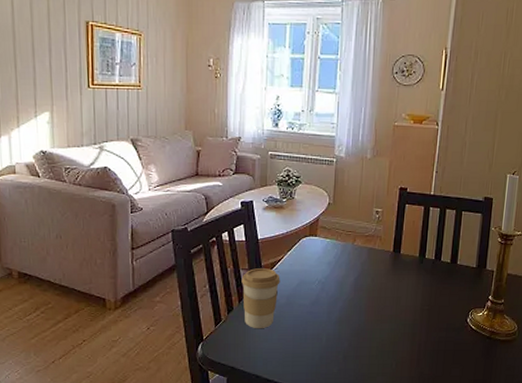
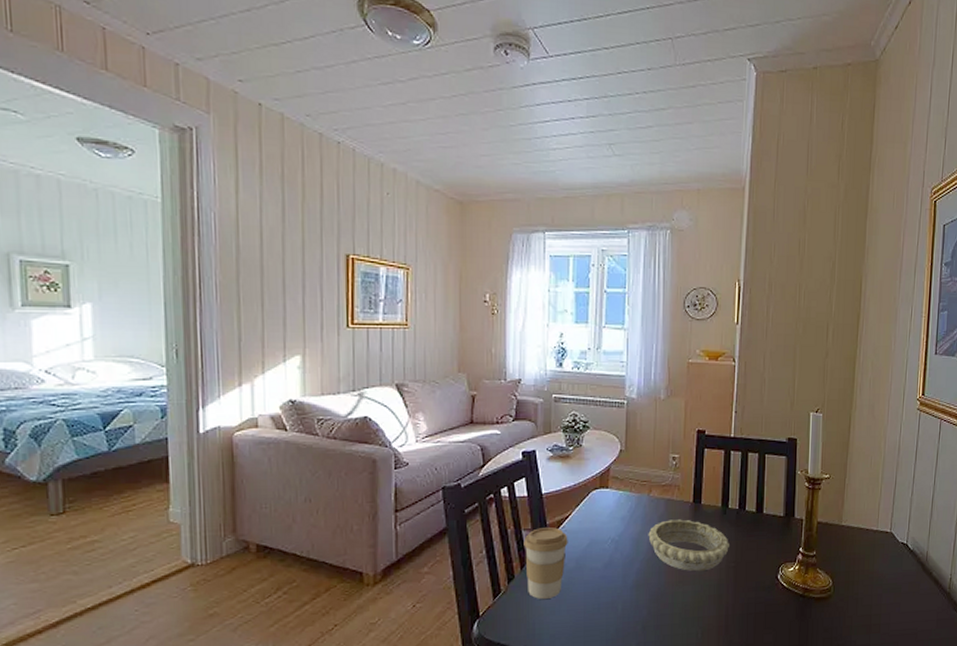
decorative bowl: none [351,266,425,312] -> present [648,519,729,572]

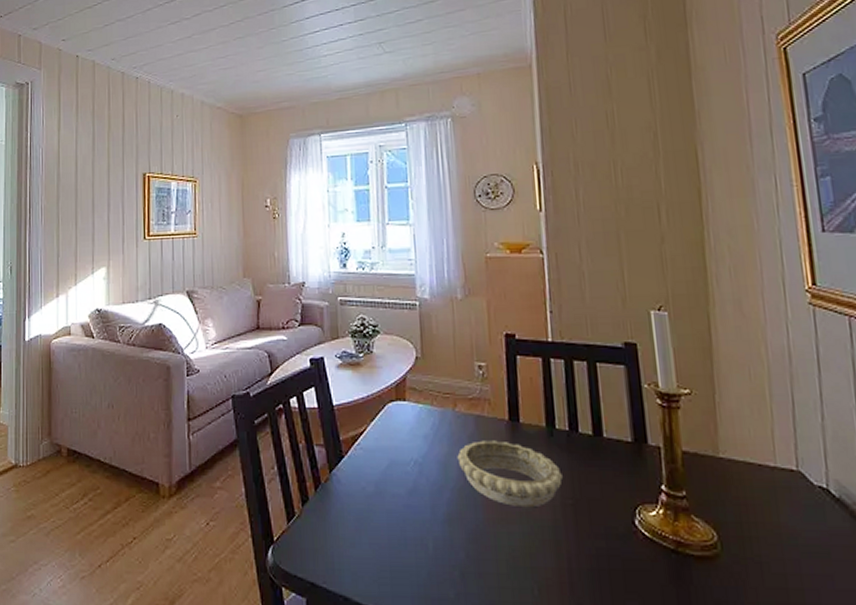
coffee cup: present [523,527,568,600] -> none [316,444,365,529]

